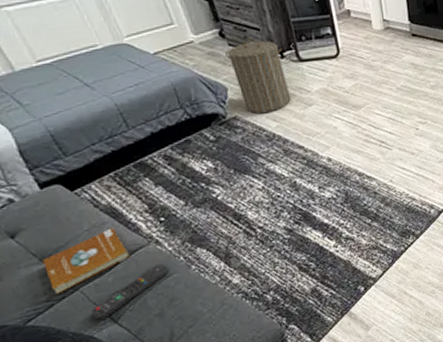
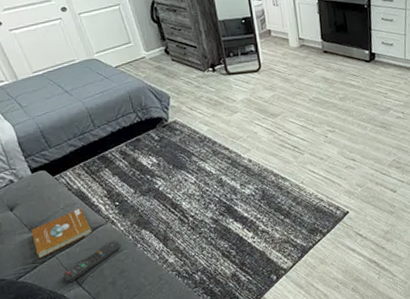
laundry hamper: present [225,38,291,114] -> none [169,54,220,119]

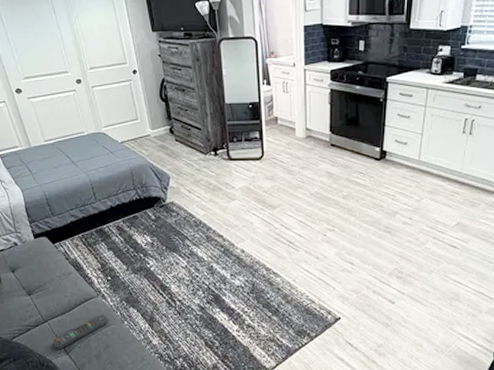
book: present [31,207,92,259] -> none [28,277,84,322]

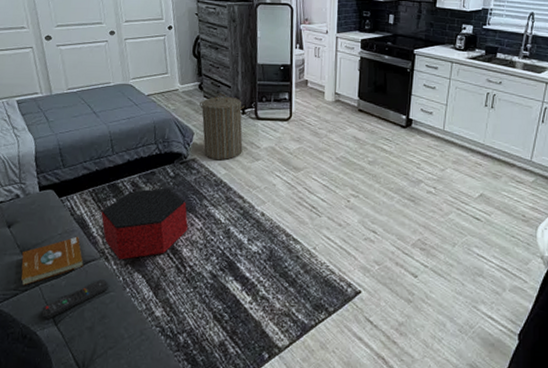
book: none [28,277,84,322] -> present [21,236,84,286]
ottoman: none [92,230,173,297] -> present [101,188,188,260]
laundry hamper: none [172,136,218,202] -> present [199,93,245,161]

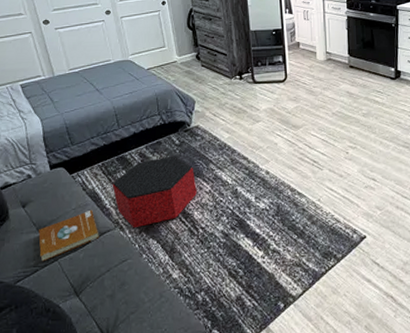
remote control: present [41,279,108,320] -> none [62,248,125,292]
laundry hamper: present [199,93,245,161] -> none [198,61,243,125]

